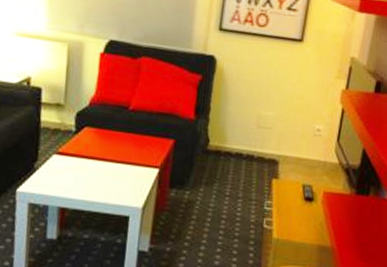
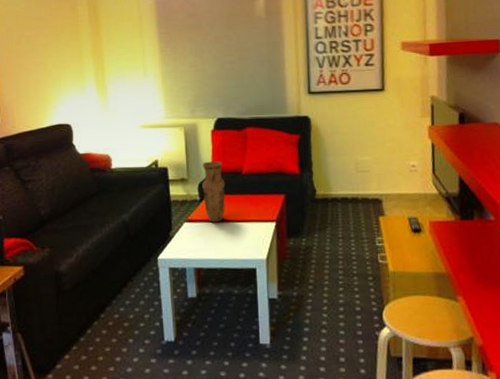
vase: none [79,88,108,160] -> present [202,161,226,223]

